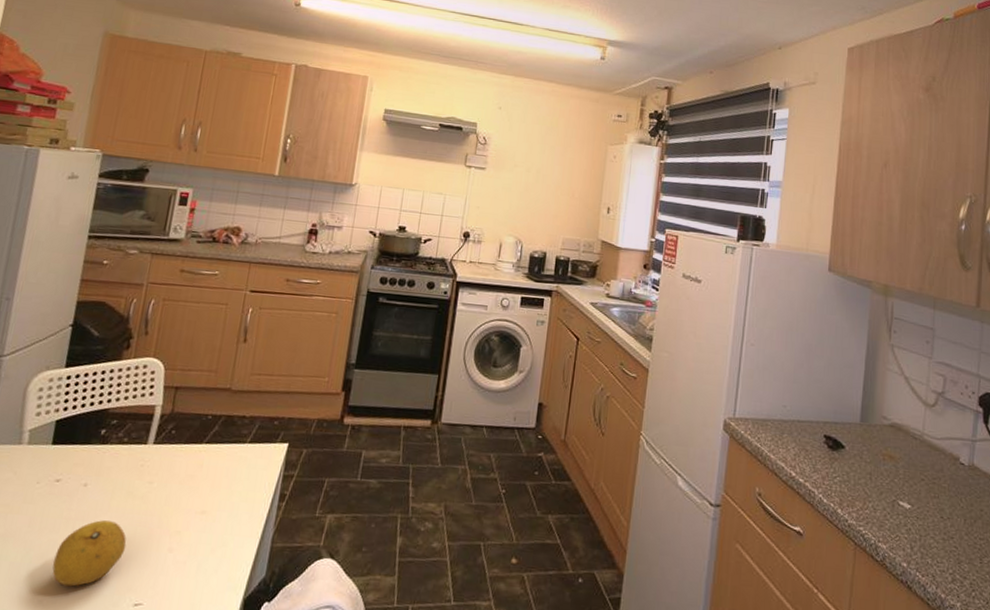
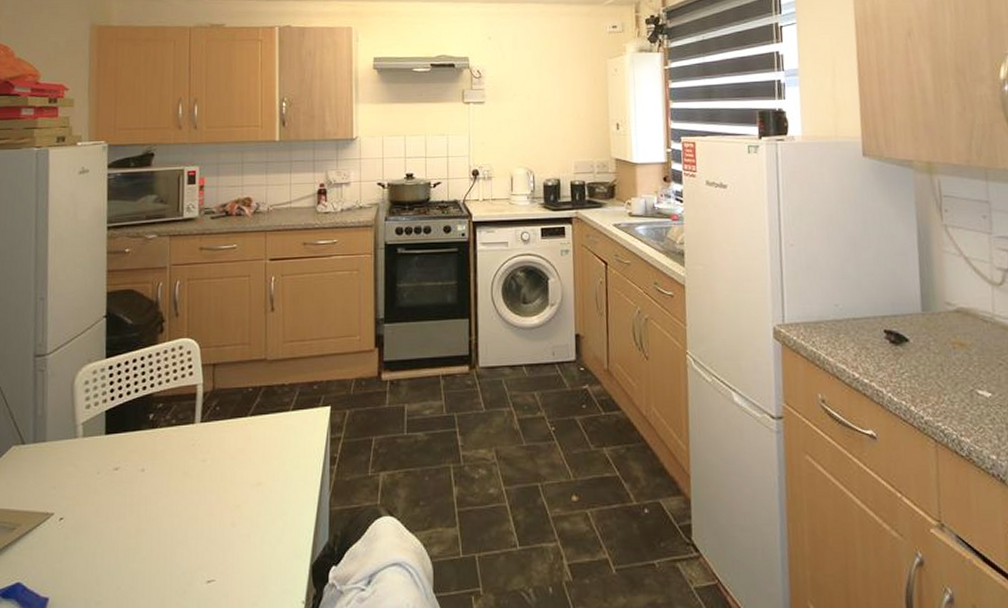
fruit: present [52,520,127,587] -> none [125,503,191,570]

